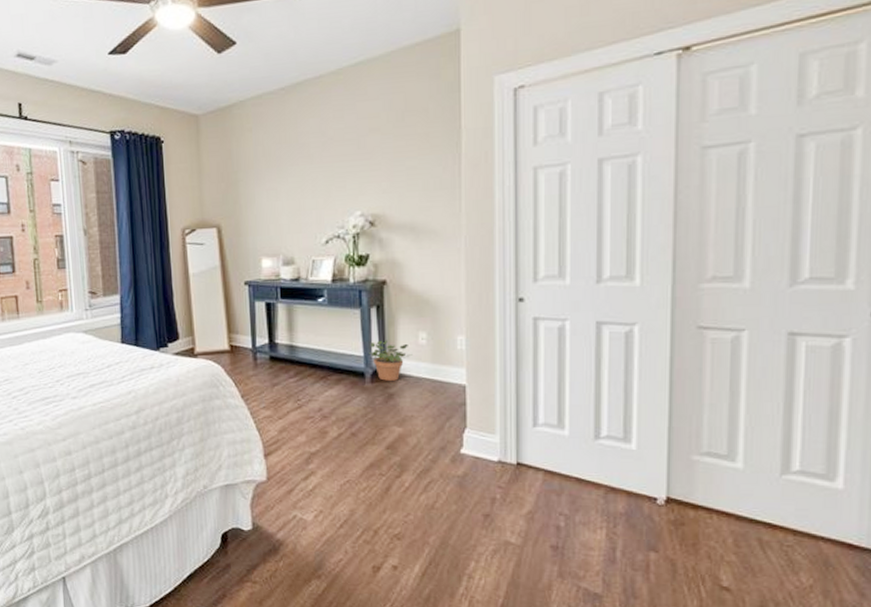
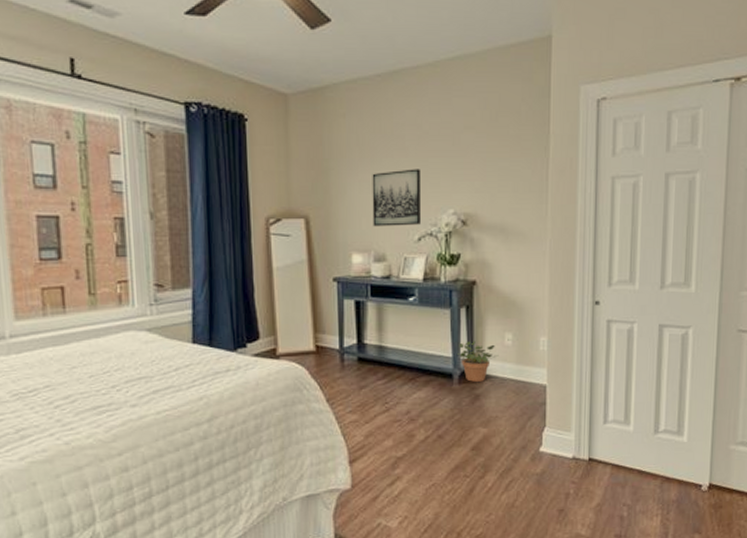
wall art: none [279,174,327,232] -> present [372,169,422,227]

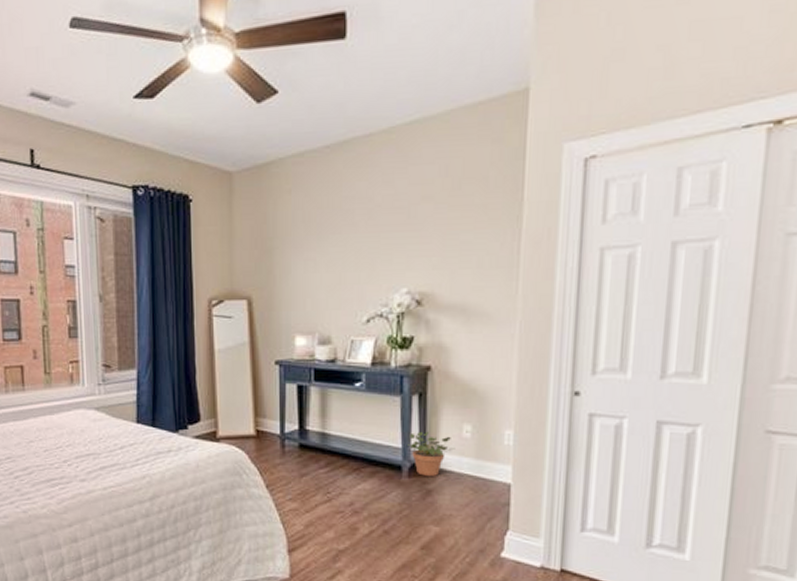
wall art: present [372,169,422,227] -> none [318,245,372,308]

